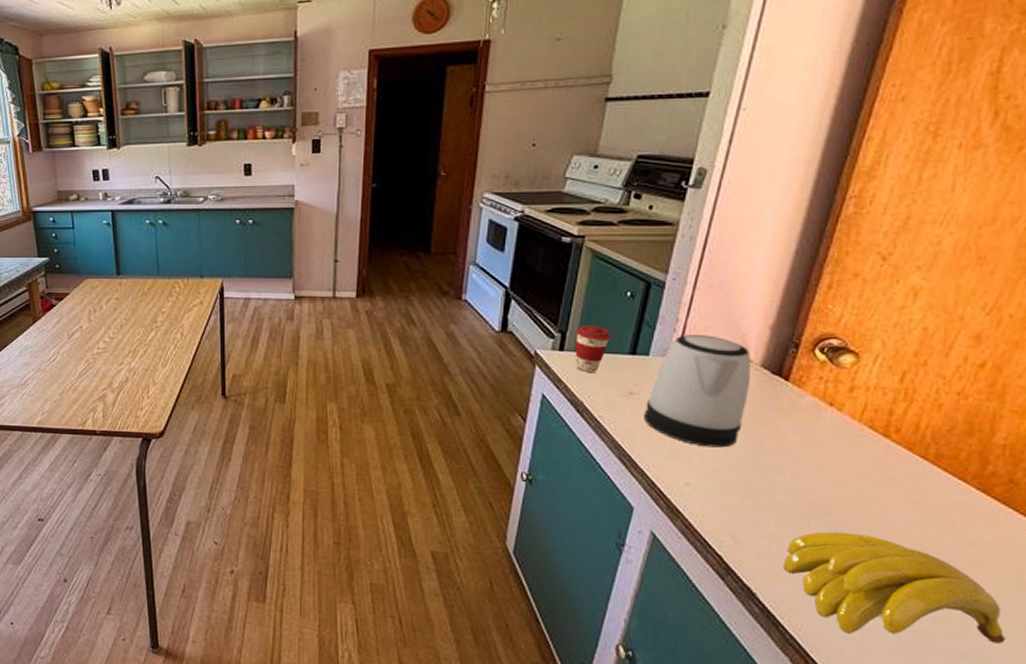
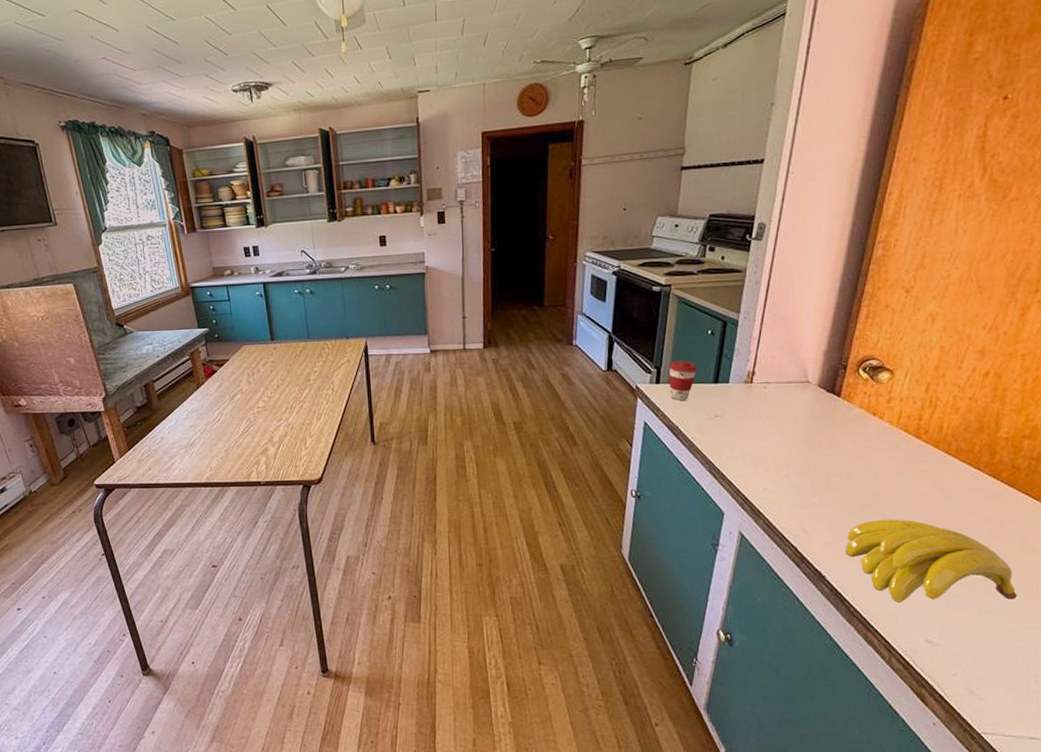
kettle: present [644,335,752,448] -> none [728,363,811,457]

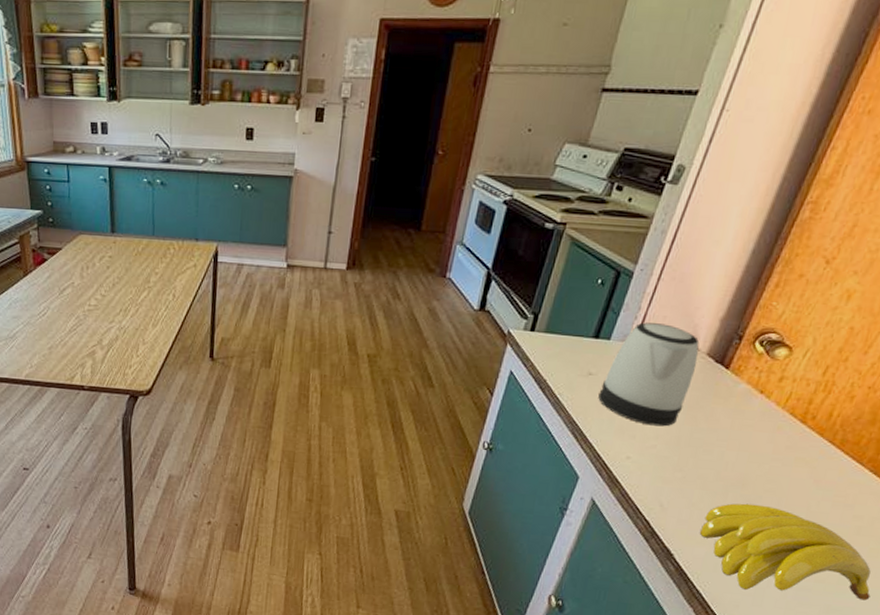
coffee cup: present [668,360,698,401] -> none [543,308,580,354]
kettle: none [728,363,811,457] -> present [598,322,699,427]

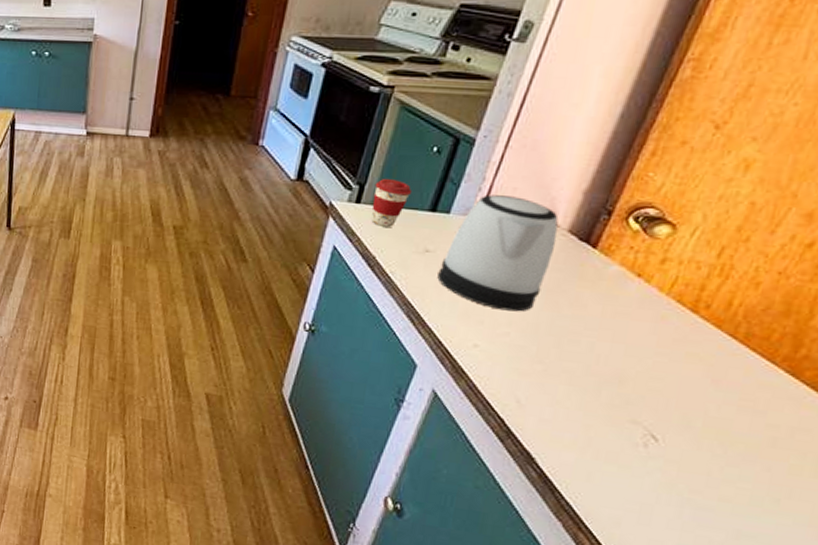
coffee cup: none [543,308,580,354] -> present [371,178,413,228]
banana: present [700,503,871,601] -> none [568,403,794,527]

